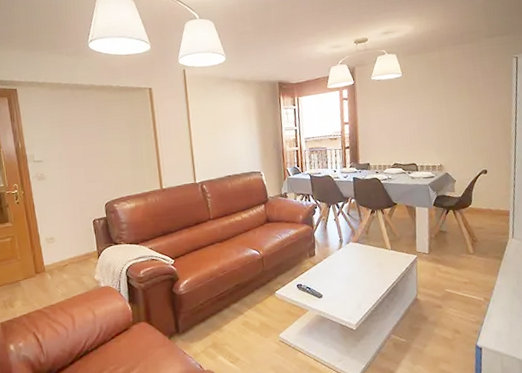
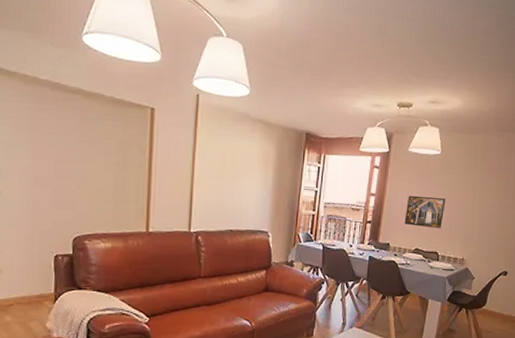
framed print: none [378,115,415,144] -> present [404,195,446,229]

